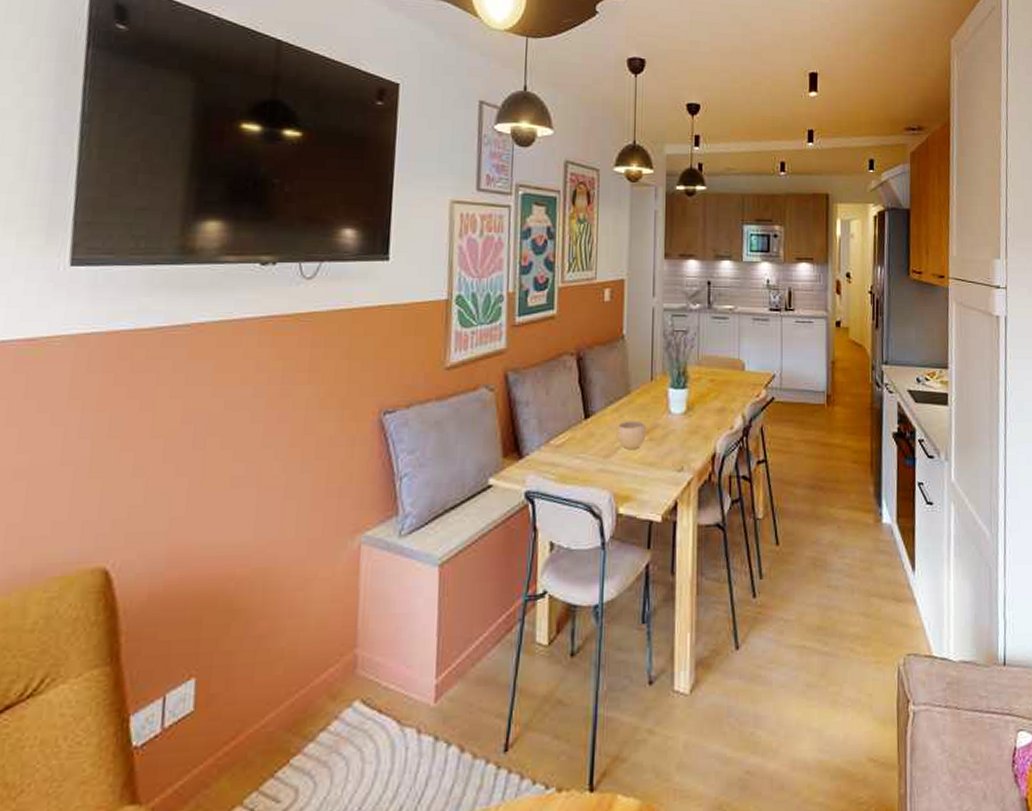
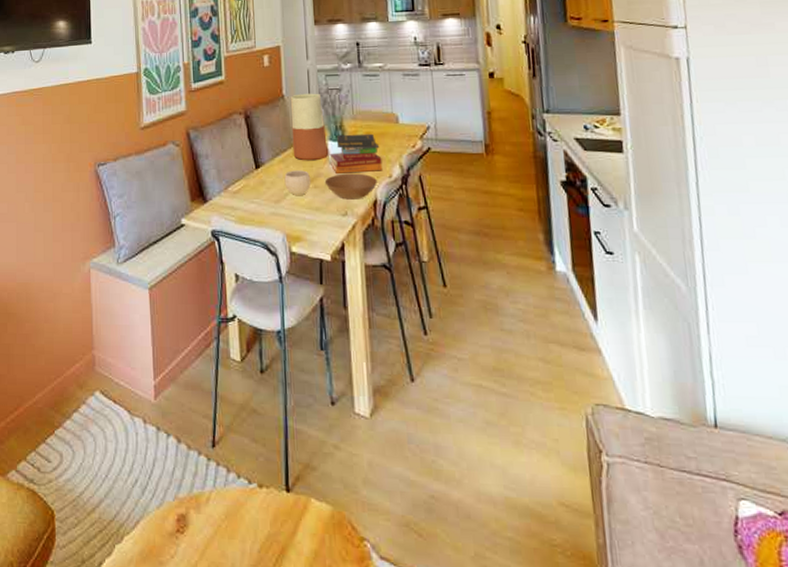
vase: none [629,334,668,410] -> present [290,93,328,161]
bowl: none [661,424,717,453] -> present [324,173,377,200]
books: none [669,381,725,424] -> present [329,133,383,173]

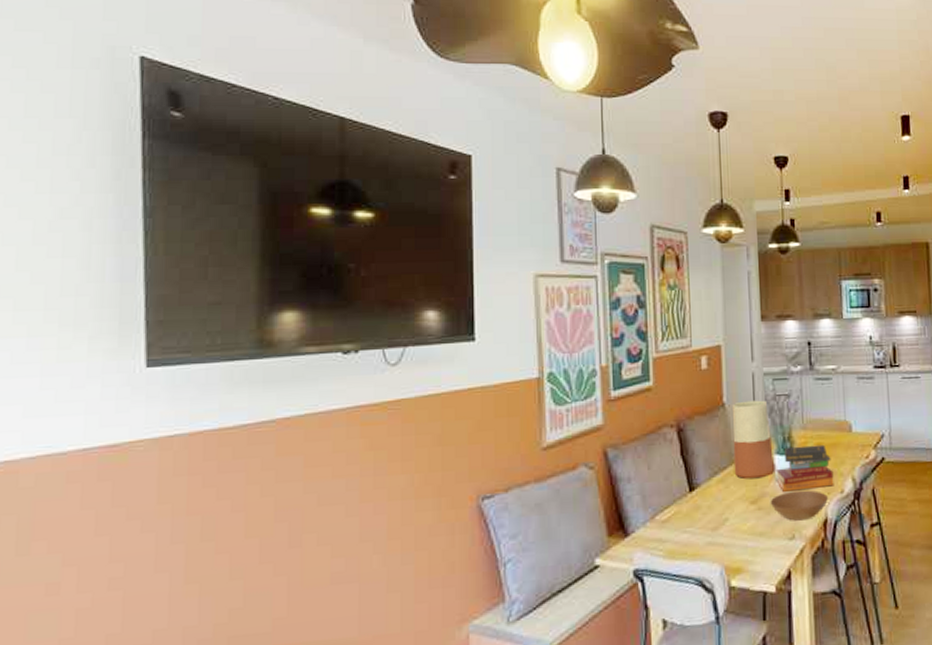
cup: present [284,170,312,196] -> none [723,490,755,521]

